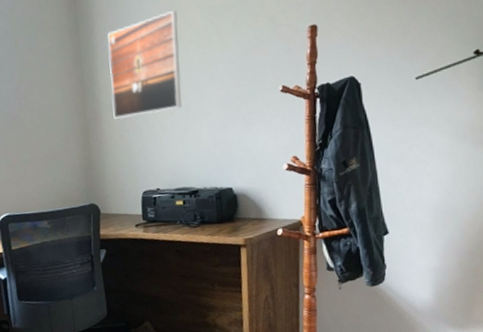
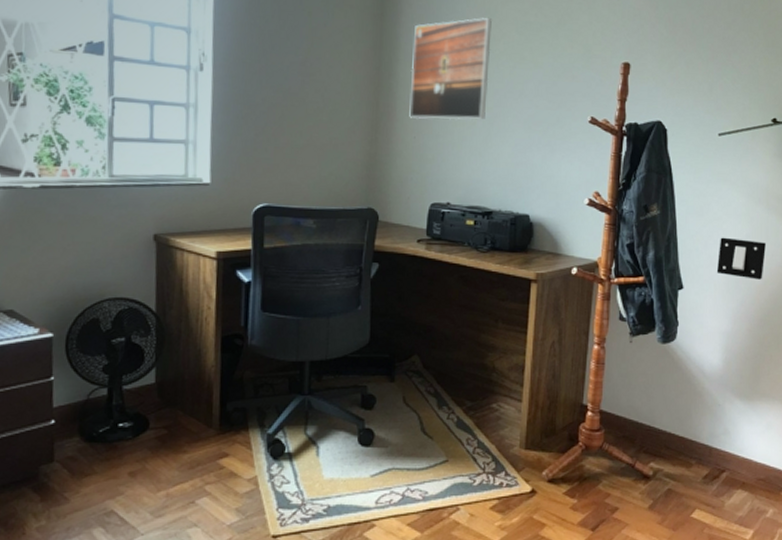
light switch: none [422,177,475,215] -> present [716,237,767,280]

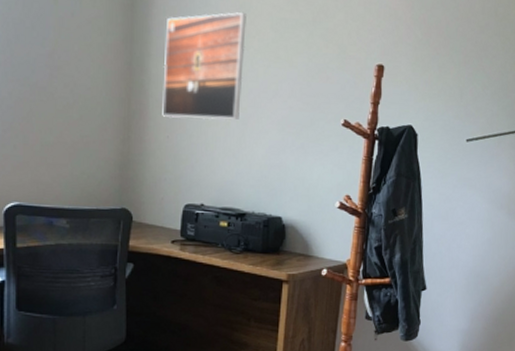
light switch: present [716,237,767,280] -> none [458,241,506,281]

